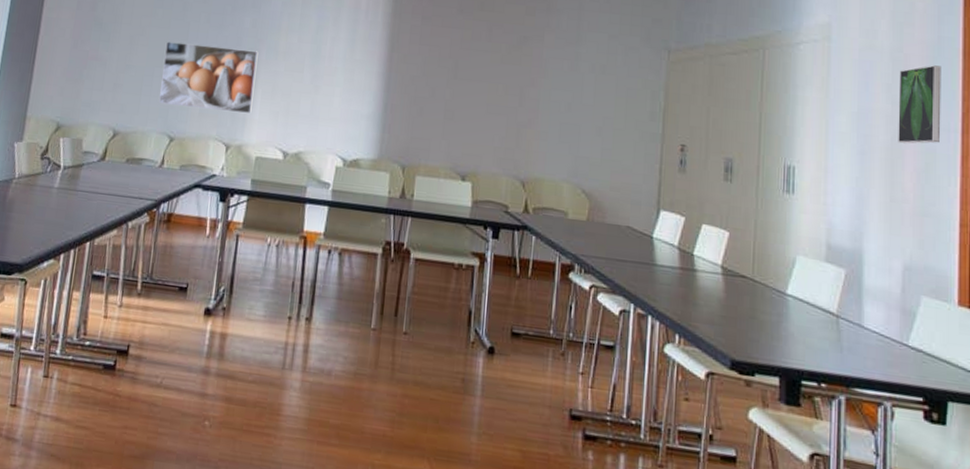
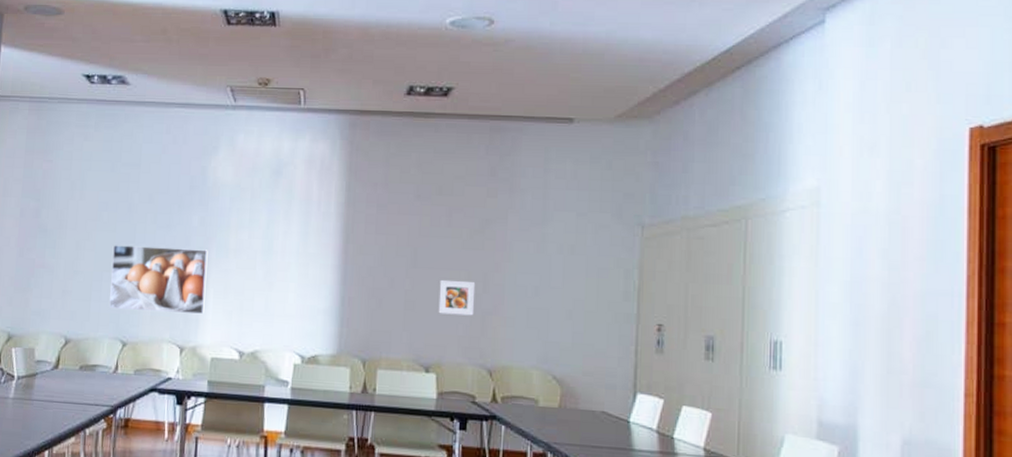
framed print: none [476,91,512,128] -> present [438,279,476,316]
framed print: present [898,65,941,144] -> none [895,226,944,312]

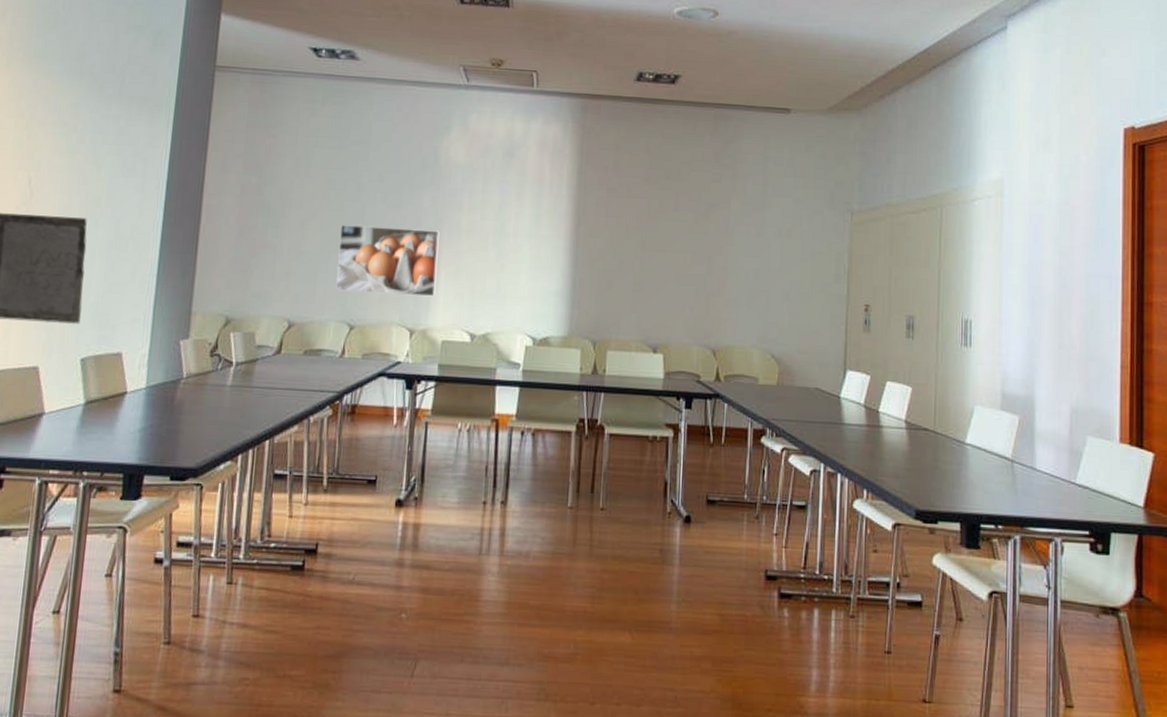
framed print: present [438,279,476,316] -> none [665,262,701,297]

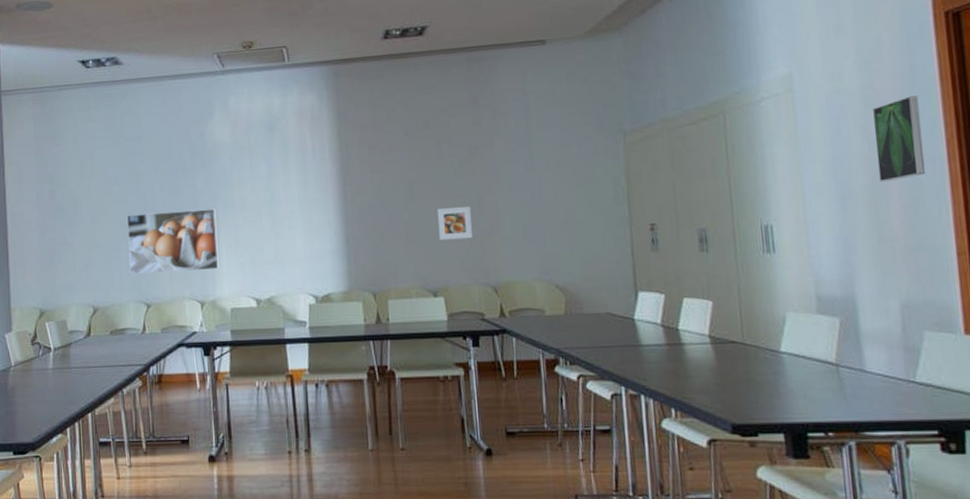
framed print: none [665,262,701,297] -> present [437,206,474,241]
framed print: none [1065,216,1104,293] -> present [872,96,925,182]

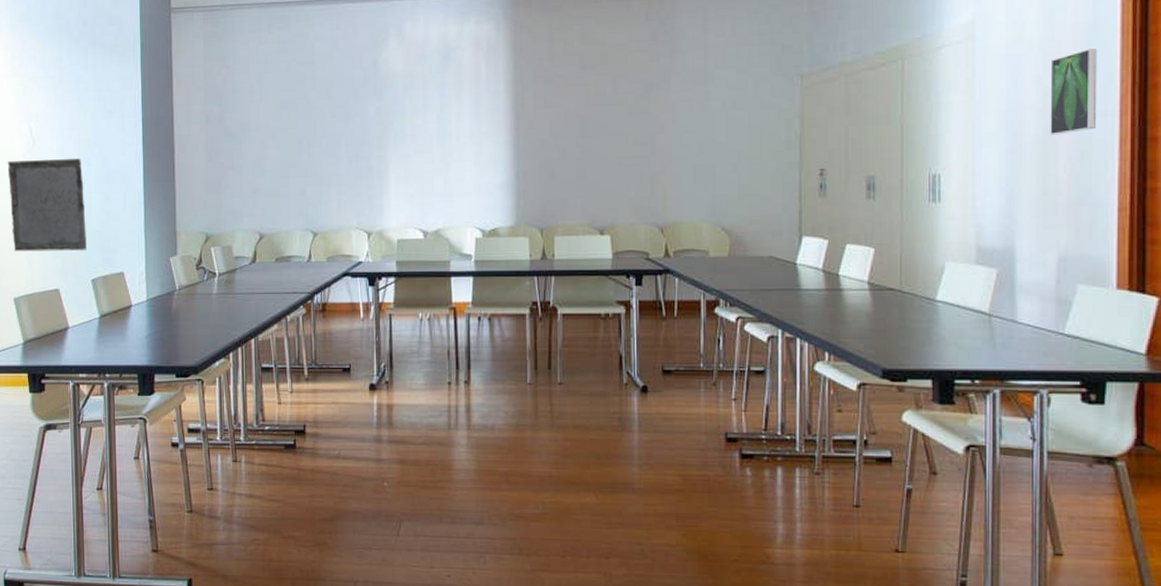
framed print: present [127,208,219,274] -> none [297,138,387,202]
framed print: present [437,206,474,241] -> none [609,144,644,179]

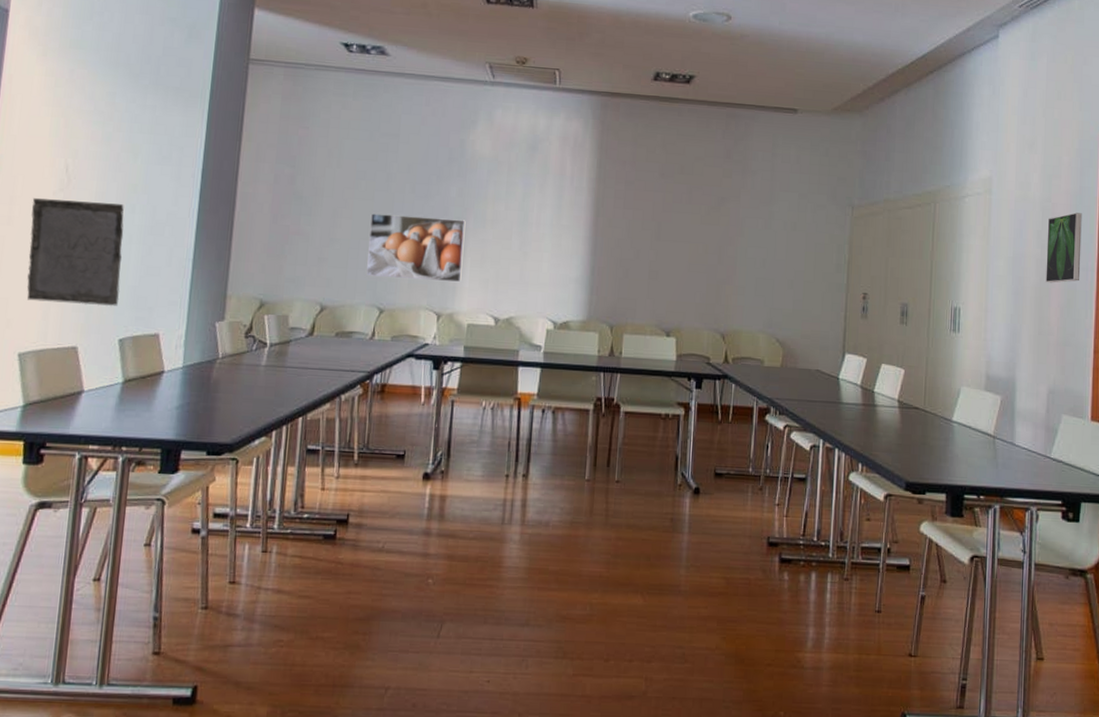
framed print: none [297,138,387,202] -> present [366,213,466,283]

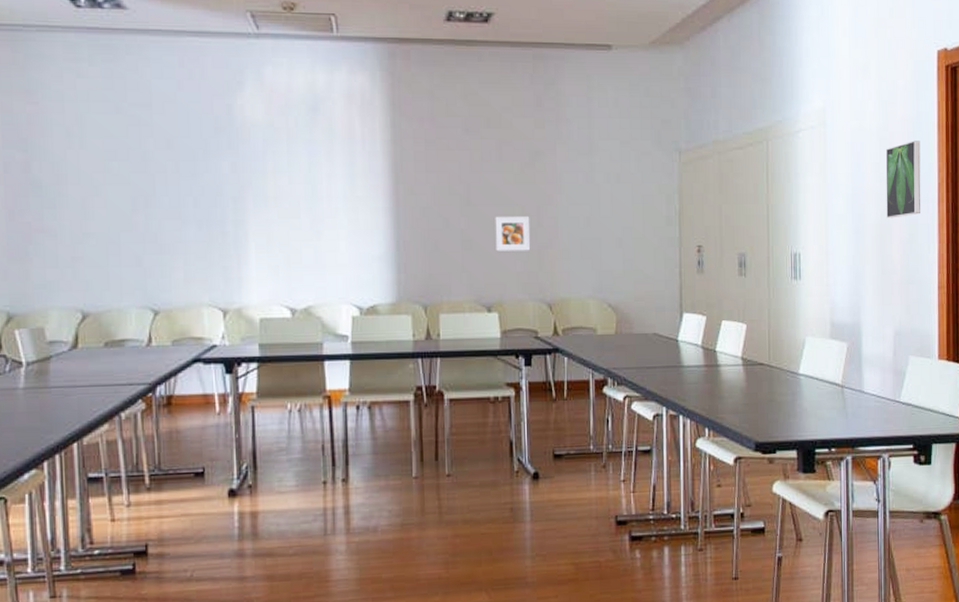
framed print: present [366,213,466,283] -> none [130,199,247,273]
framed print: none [678,251,712,285] -> present [495,215,531,251]

